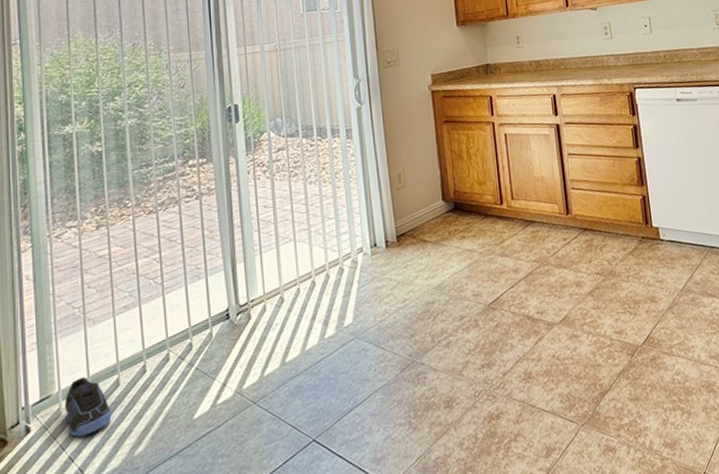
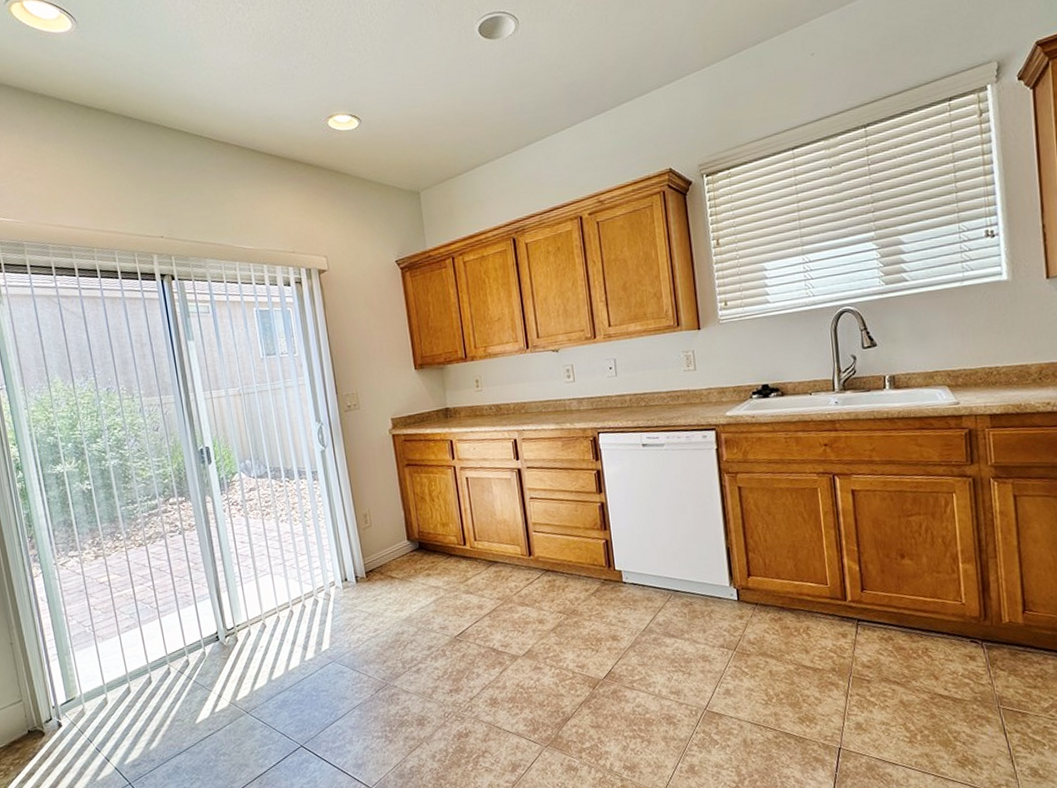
sneaker: present [64,377,112,437] -> none [86,684,128,732]

